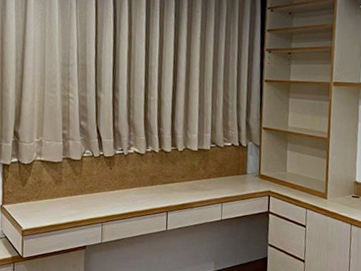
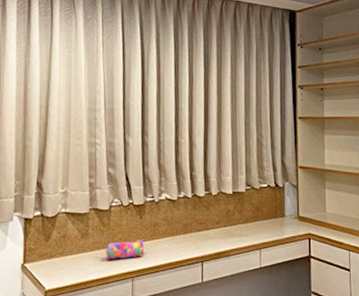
pencil case: none [77,188,114,206] -> present [105,239,145,260]

